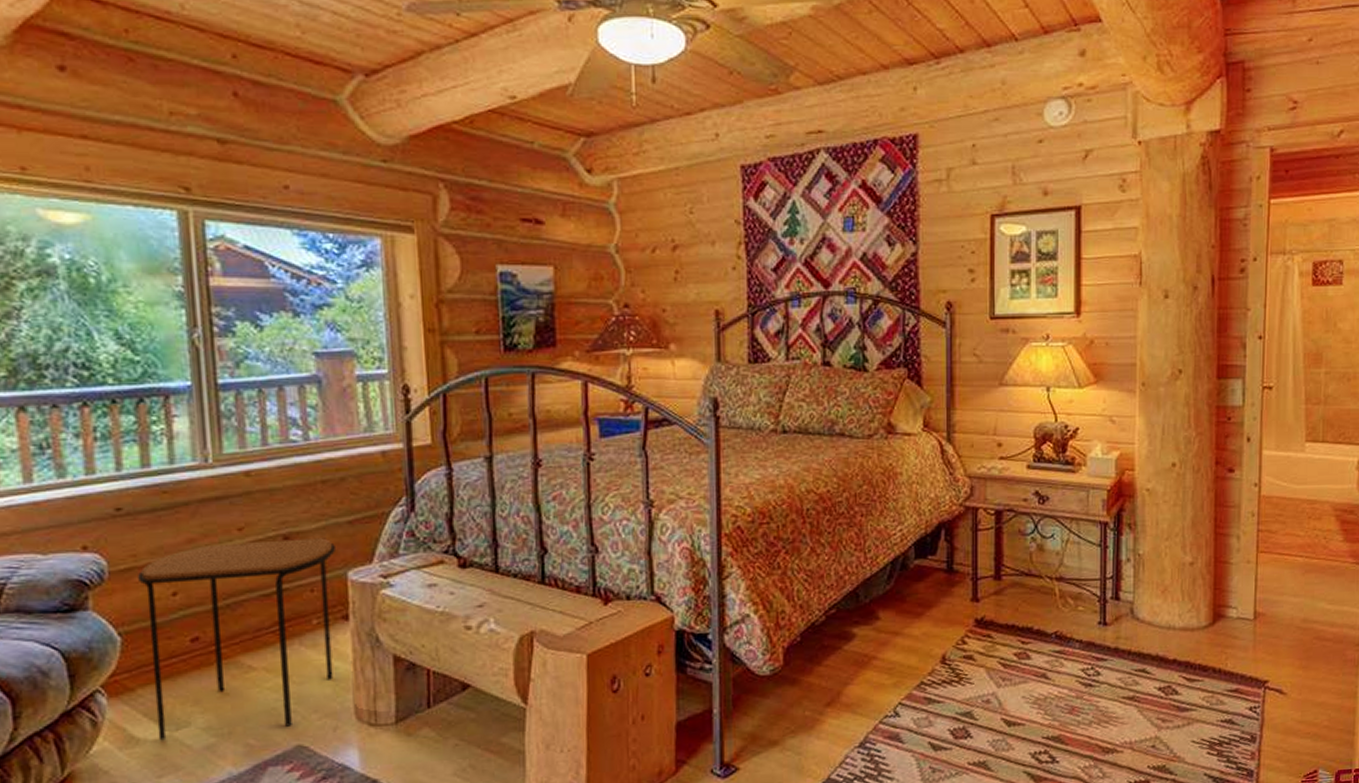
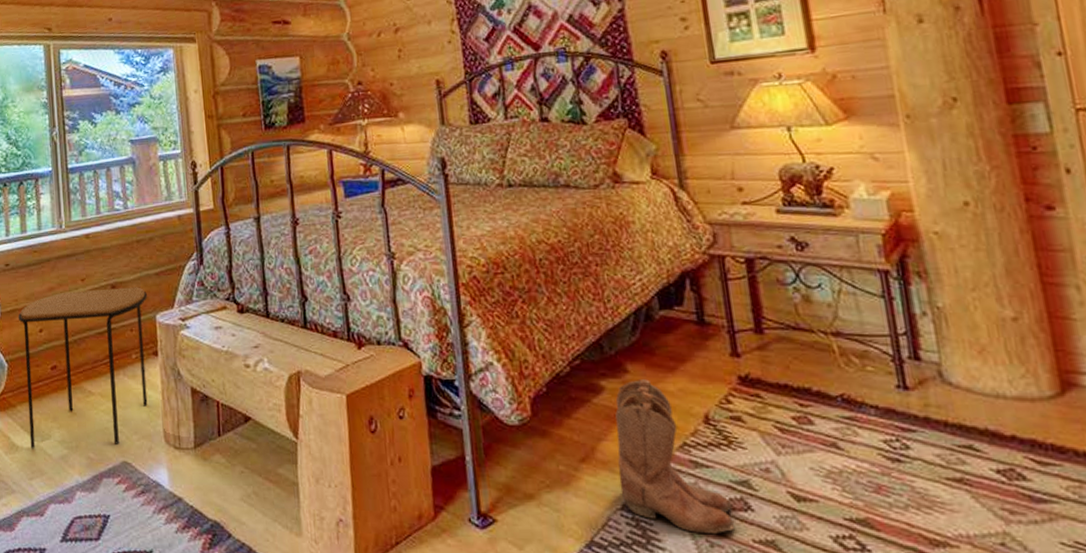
boots: none [860,625,955,762] -> present [615,379,734,535]

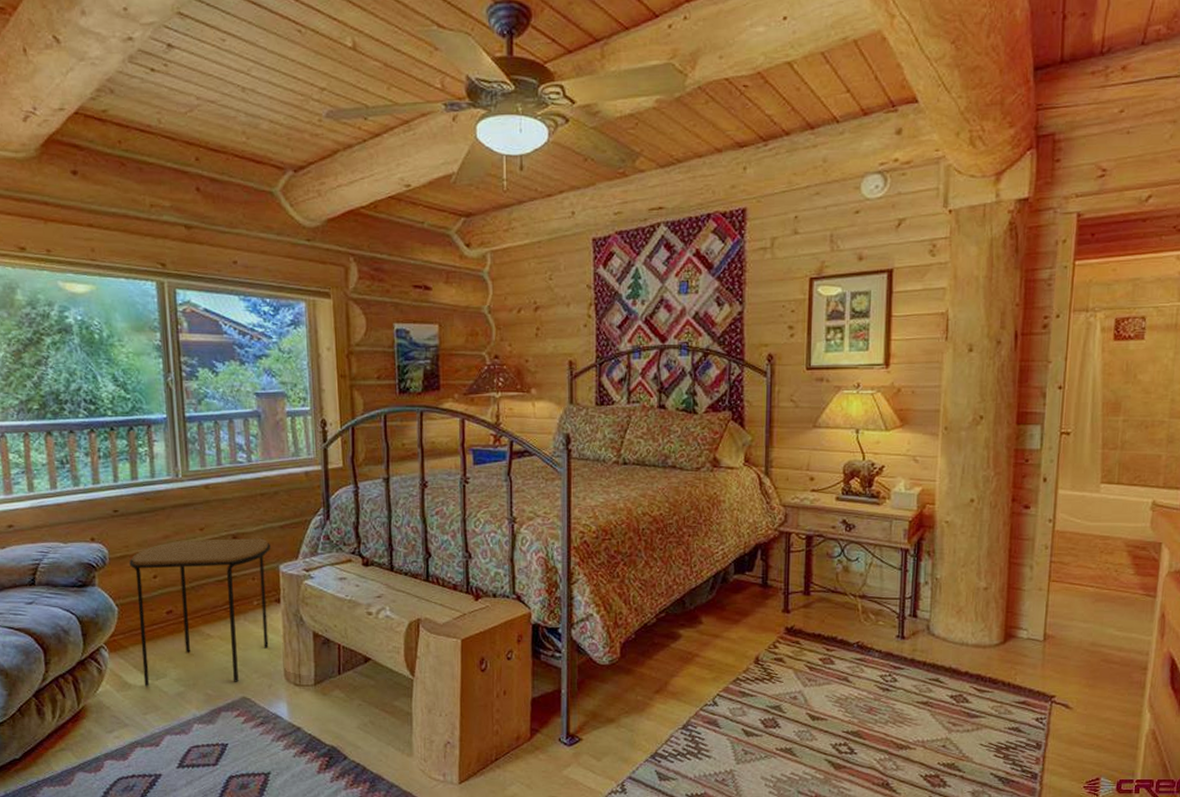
boots: present [615,379,734,535] -> none [683,629,766,745]

